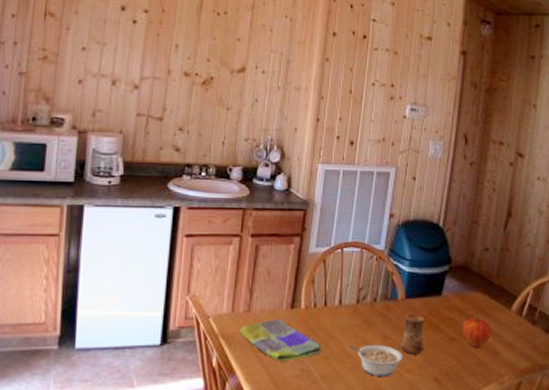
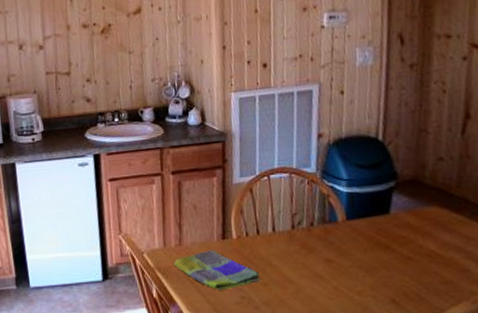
legume: present [349,344,403,378] -> none [289,268,351,301]
cup: present [399,313,425,355] -> none [345,235,374,277]
fruit: present [462,316,492,348] -> none [418,232,457,266]

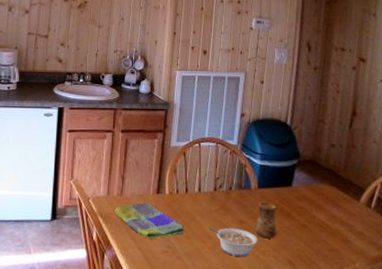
legume: none [289,268,351,301] -> present [208,227,258,258]
cup: none [345,235,374,277] -> present [254,202,277,239]

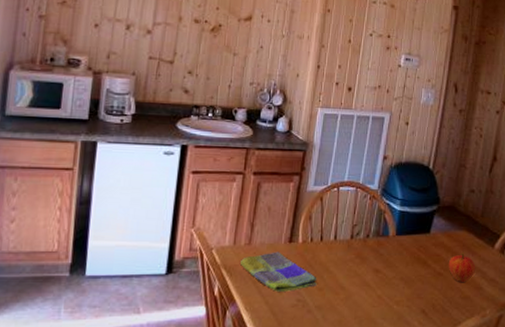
legume: present [208,227,258,258] -> none [342,277,393,309]
cup: present [254,202,277,239] -> none [389,249,414,288]
fruit: none [312,206,342,236] -> present [448,253,476,283]

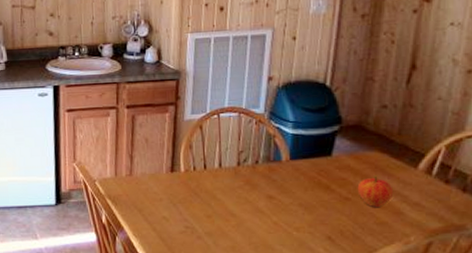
dish towel: present [240,252,317,292] -> none [124,181,205,219]

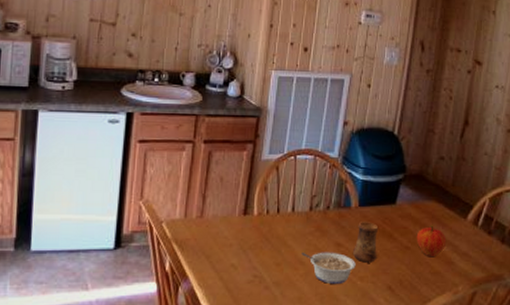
legume: none [232,204,290,235] -> present [301,252,356,285]
cup: none [285,174,314,214] -> present [352,222,379,263]

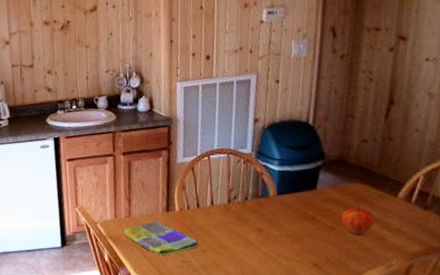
dish towel: none [192,225,275,267] -> present [124,220,199,255]
legume: present [301,252,356,285] -> none [224,237,279,265]
cup: present [352,222,379,263] -> none [274,208,300,245]

